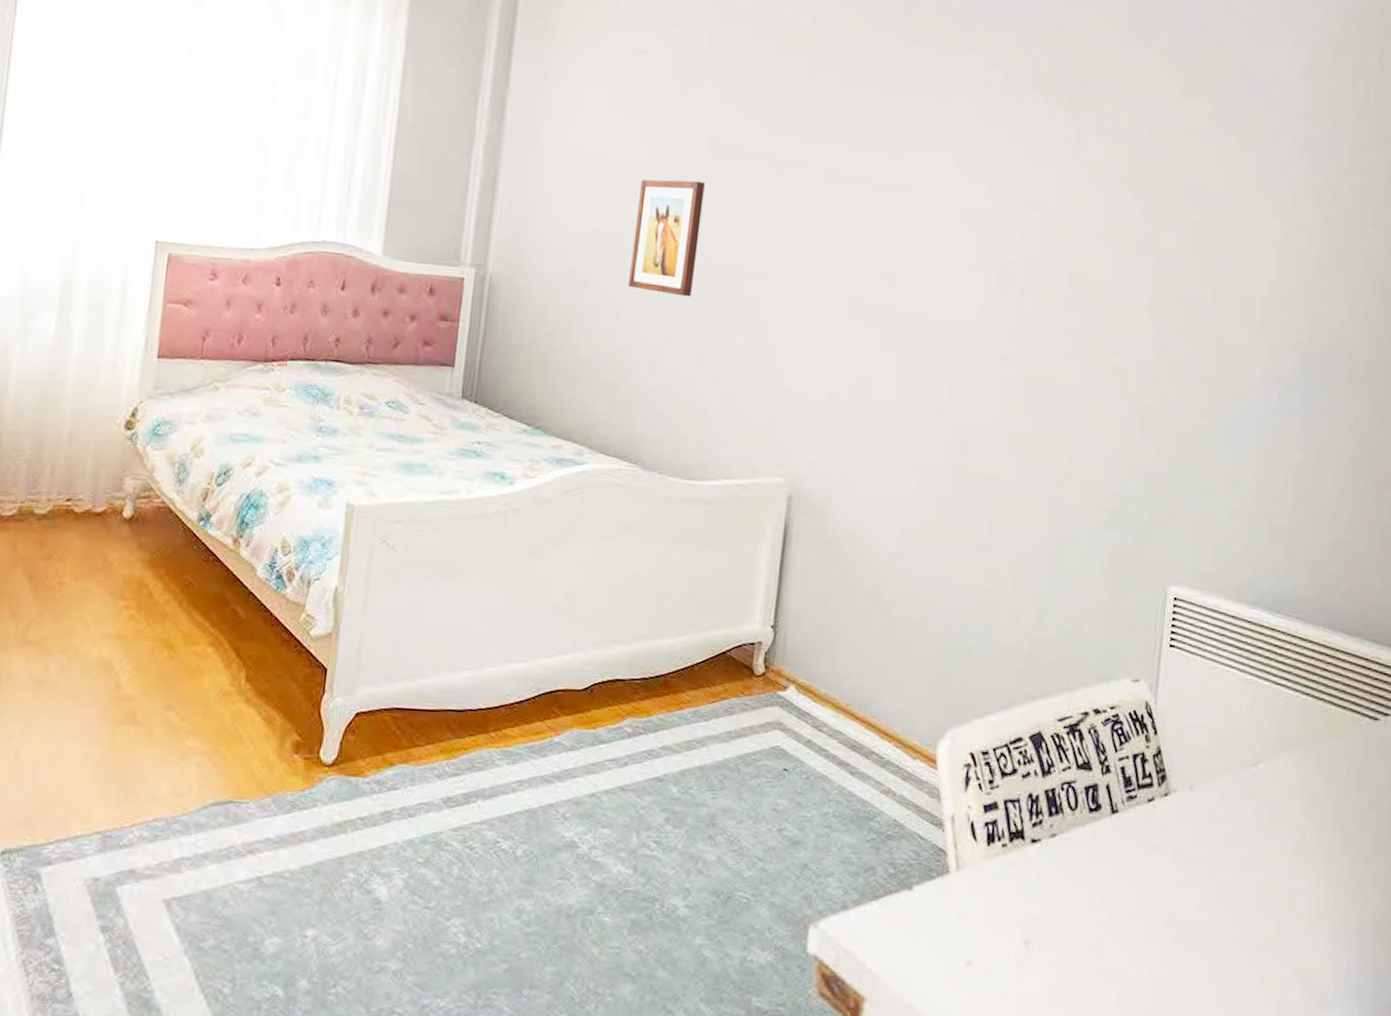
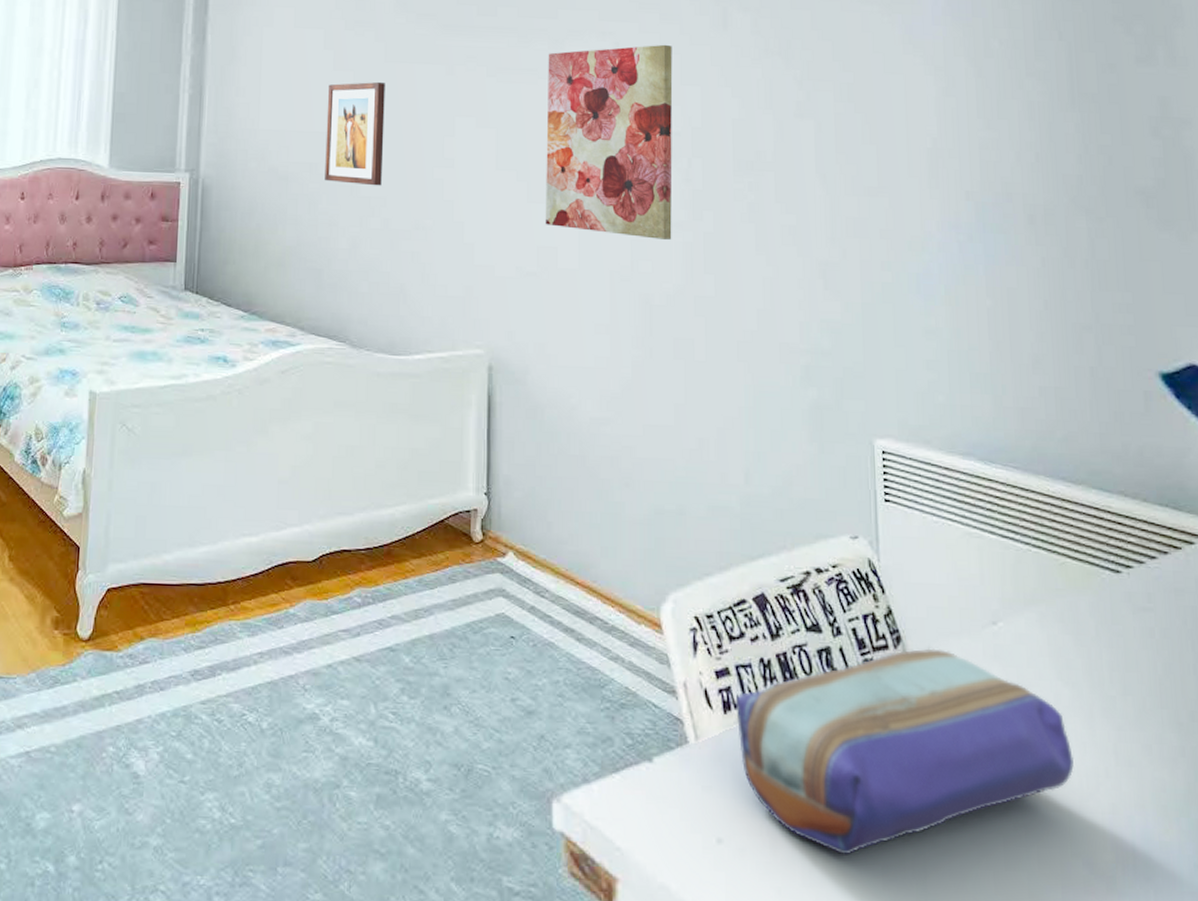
wall art: none [863,163,1019,374] -> present [545,44,673,240]
pencil case: none [998,787,1308,976] -> present [736,648,1074,856]

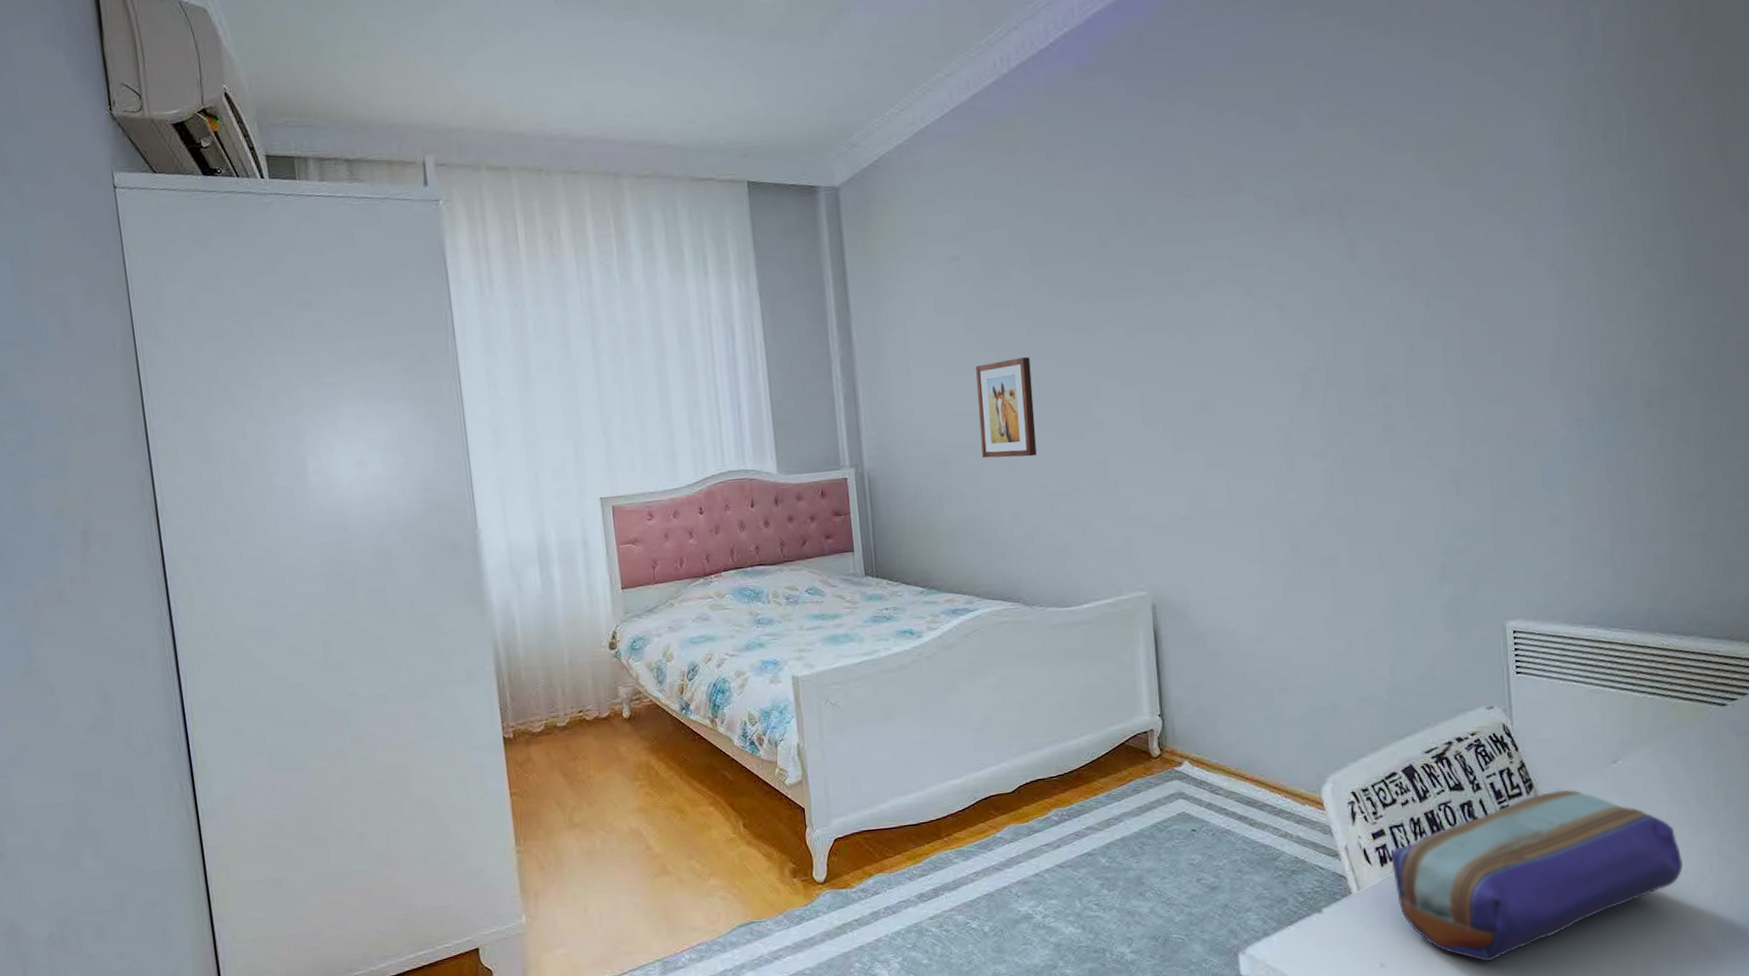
wall art: present [545,44,673,240] -> none [1183,282,1313,471]

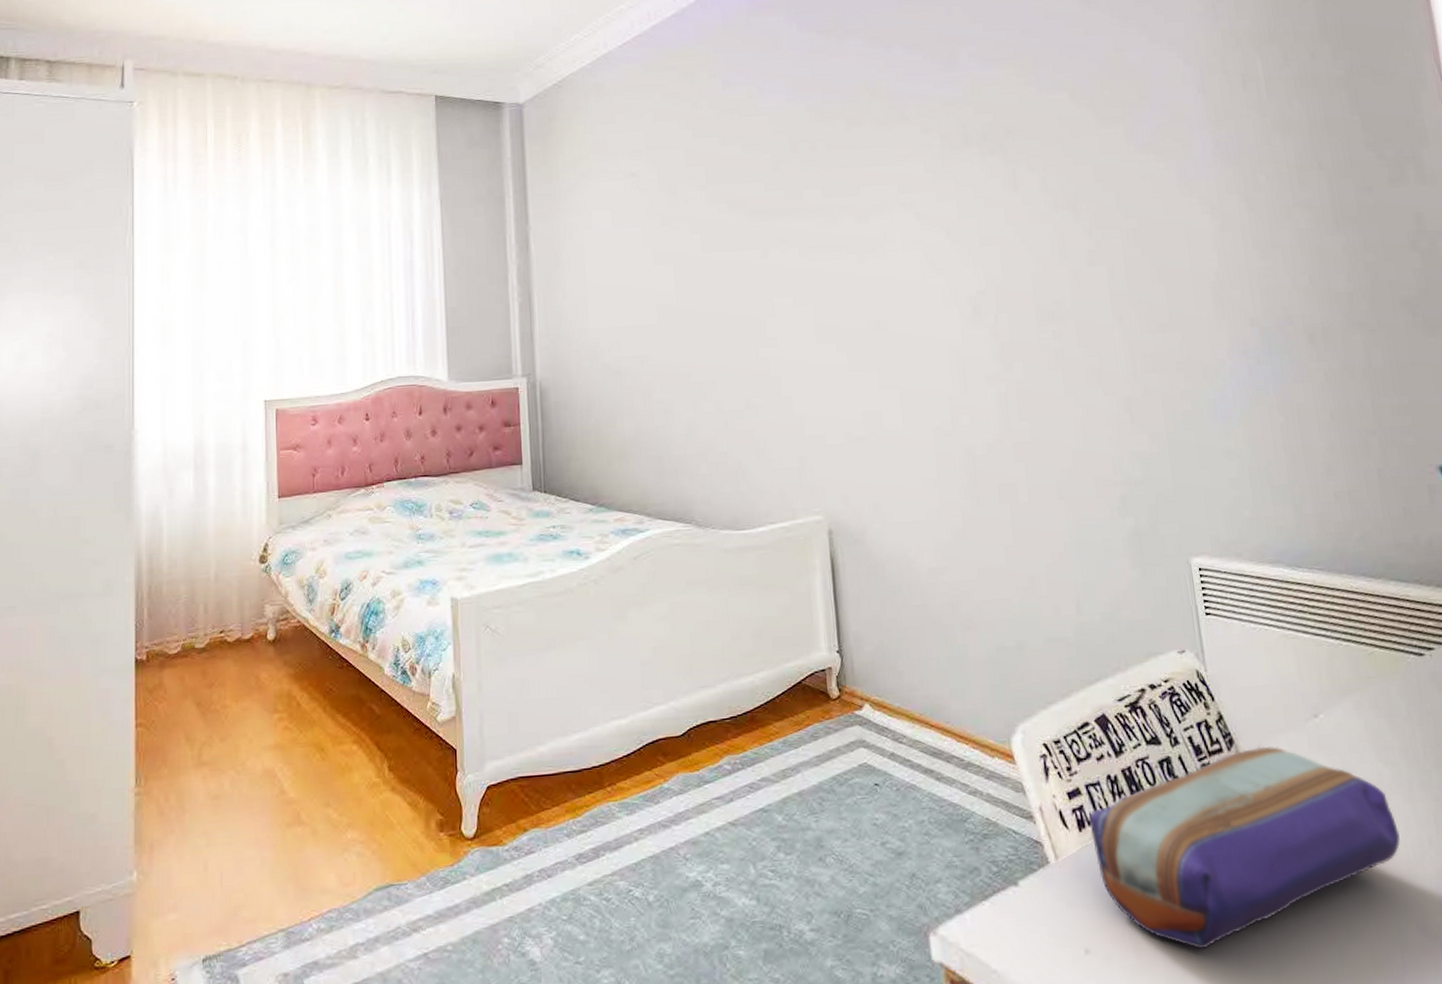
wall art: present [976,357,1037,458] -> none [651,271,711,372]

